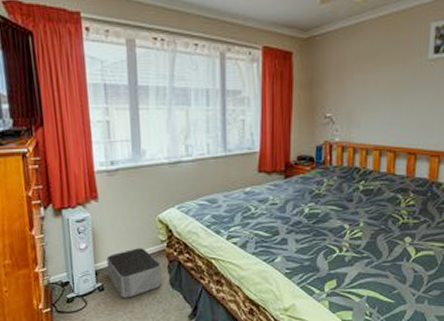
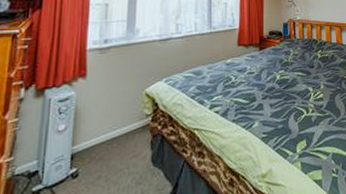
storage bin: present [106,248,162,298] -> none [85,124,143,184]

